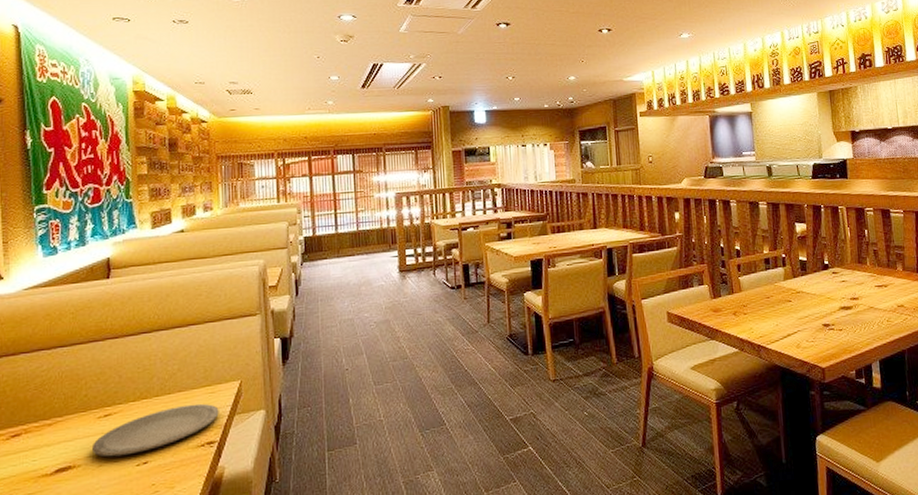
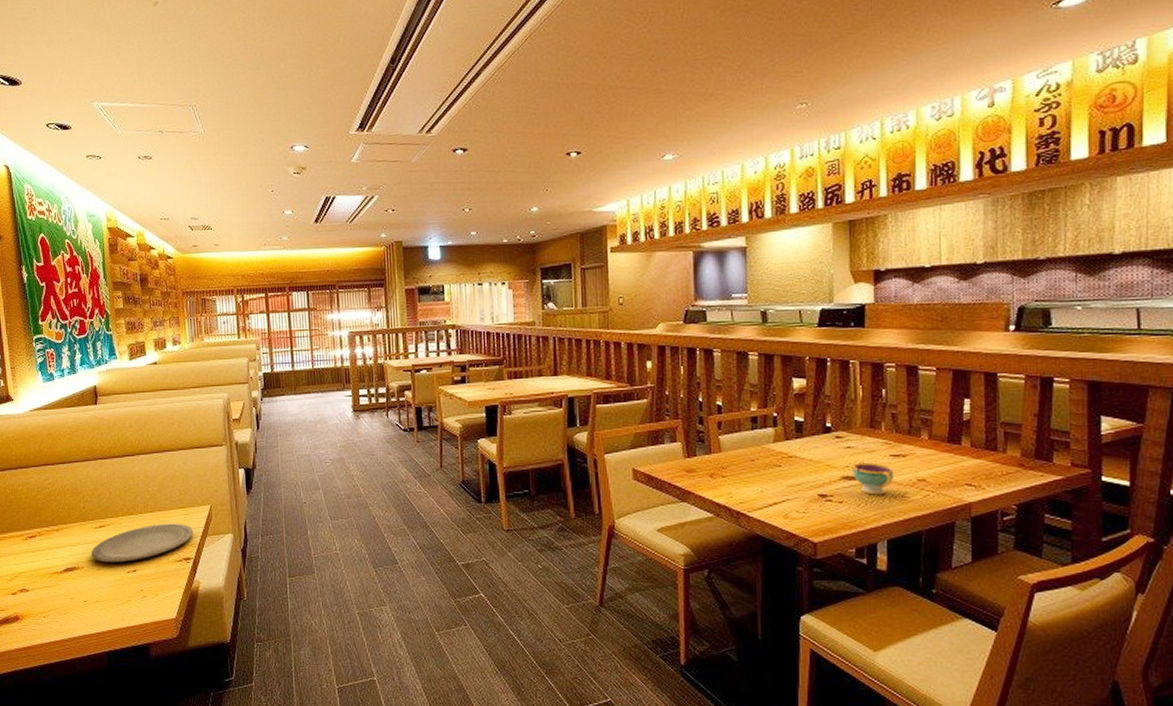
teacup: none [848,293,879,322] -> present [853,463,893,495]

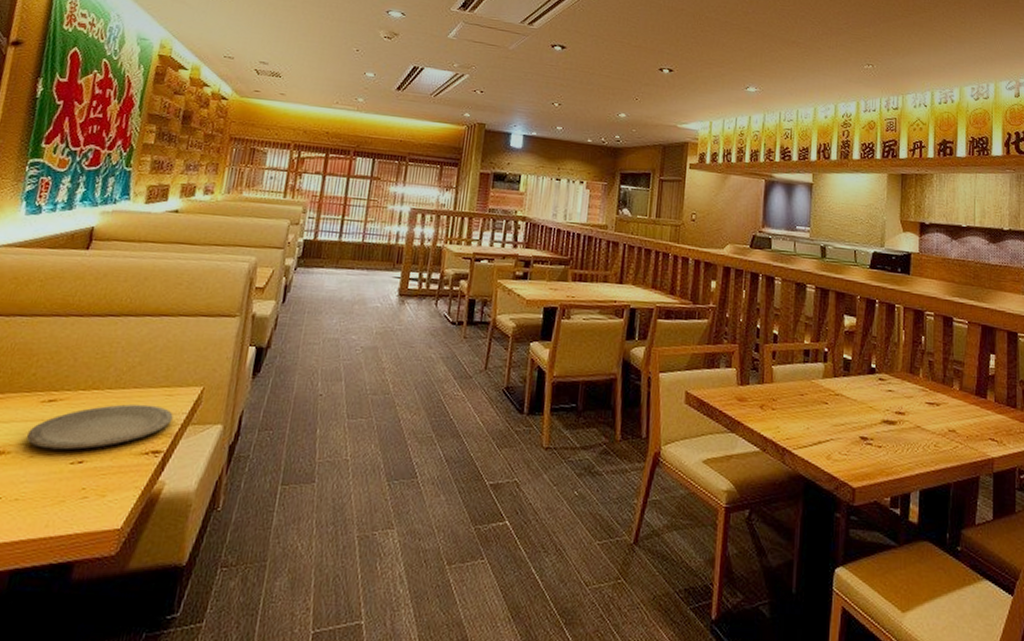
teacup: present [853,463,893,495] -> none [892,407,928,443]

